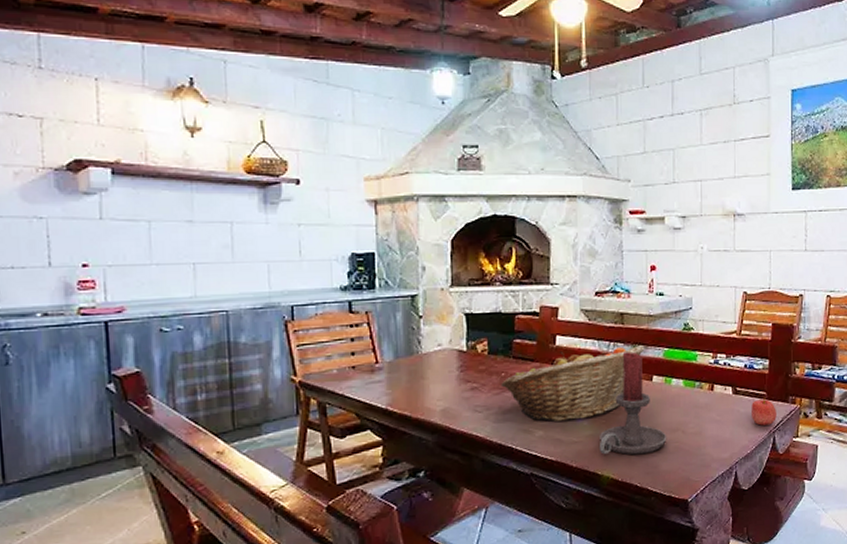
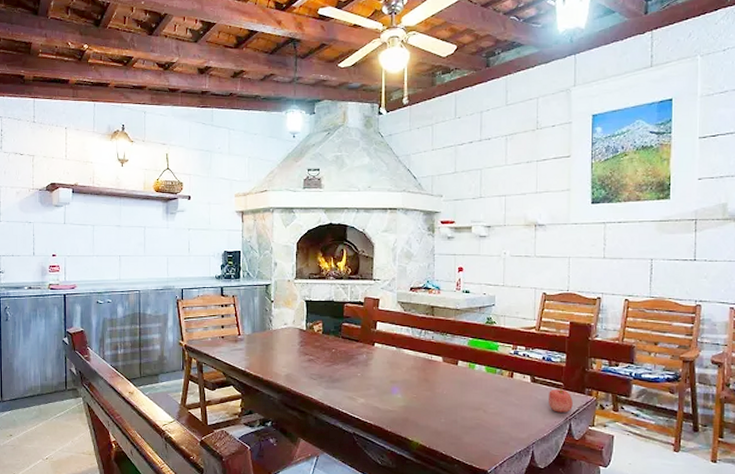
fruit basket: present [501,345,645,422] -> none [332,334,452,392]
candle holder: present [599,352,667,455] -> none [410,339,470,427]

